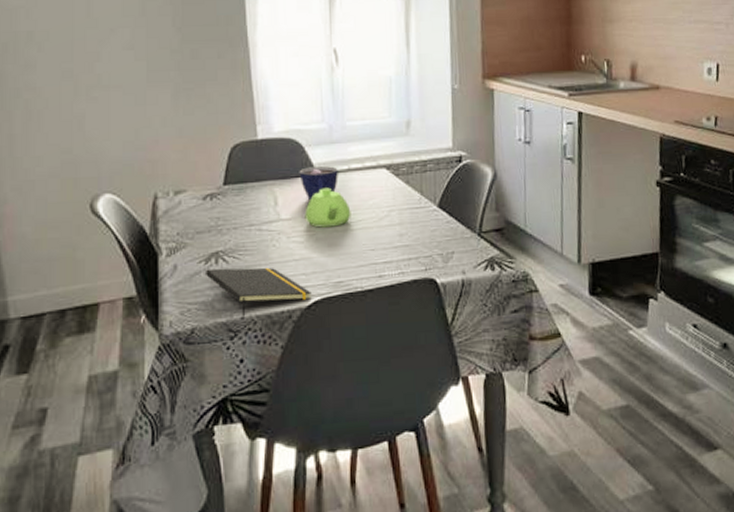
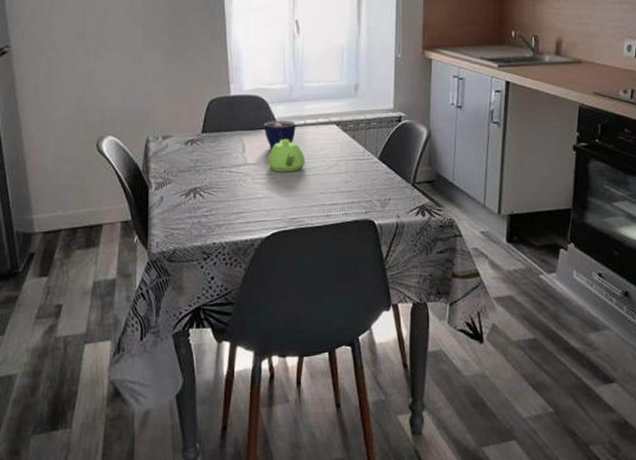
notepad: present [206,267,312,317] -> none [186,202,270,243]

